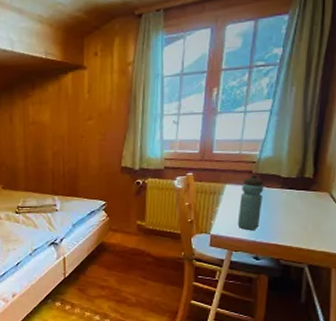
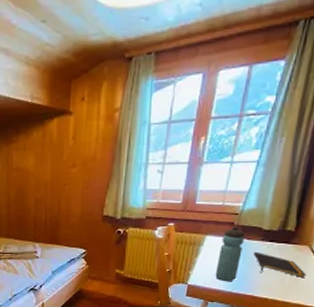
notepad: none [274,199,329,225] -> present [253,251,307,279]

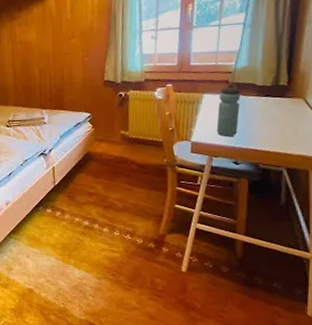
notepad: present [253,251,307,279] -> none [250,106,305,130]

